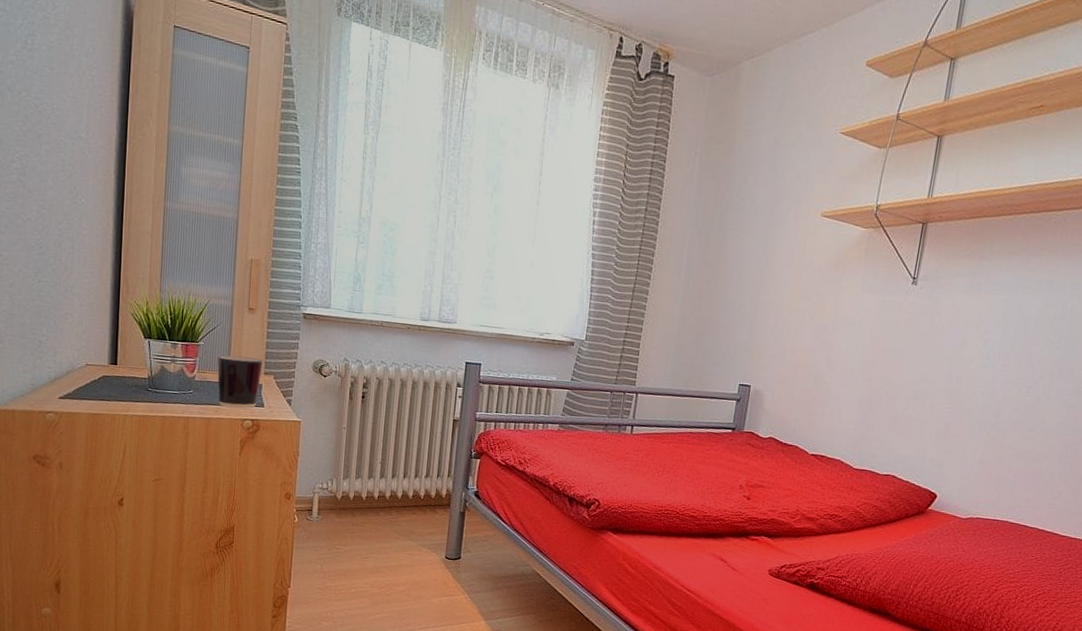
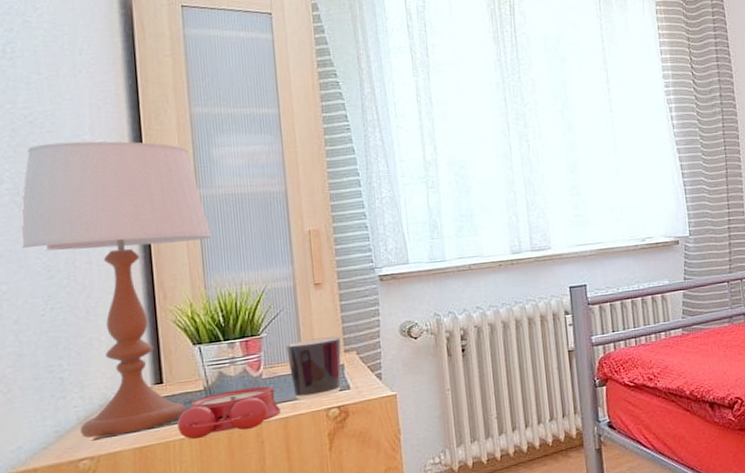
table lamp: none [23,134,172,400] -> present [19,141,212,438]
alarm clock: none [124,384,206,421] -> present [177,386,281,440]

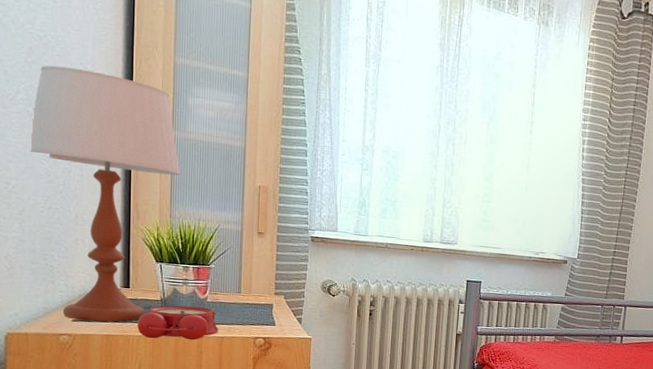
mug: present [286,336,342,400] -> none [229,277,273,328]

